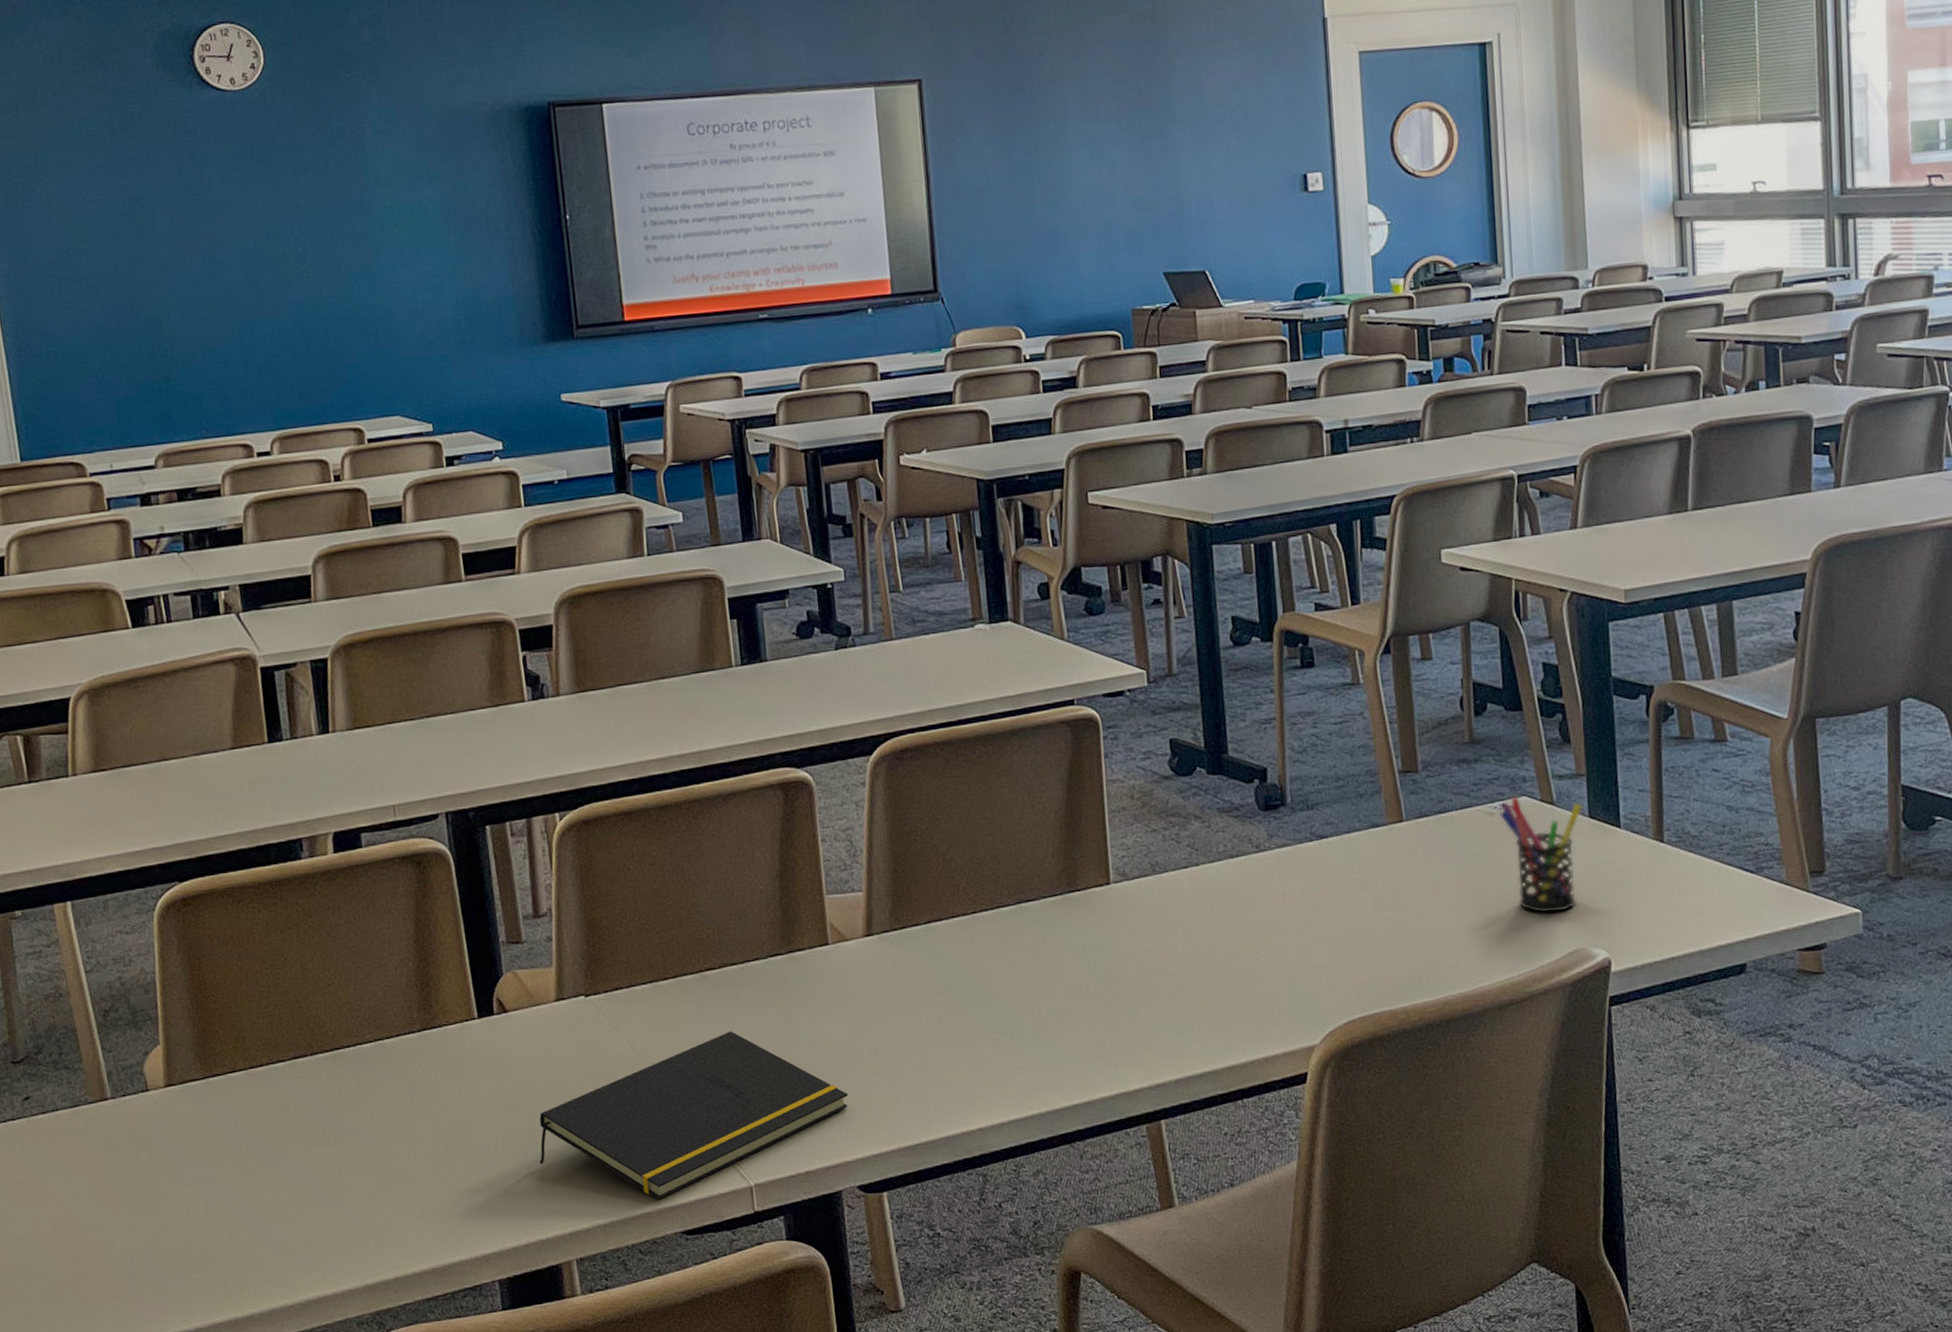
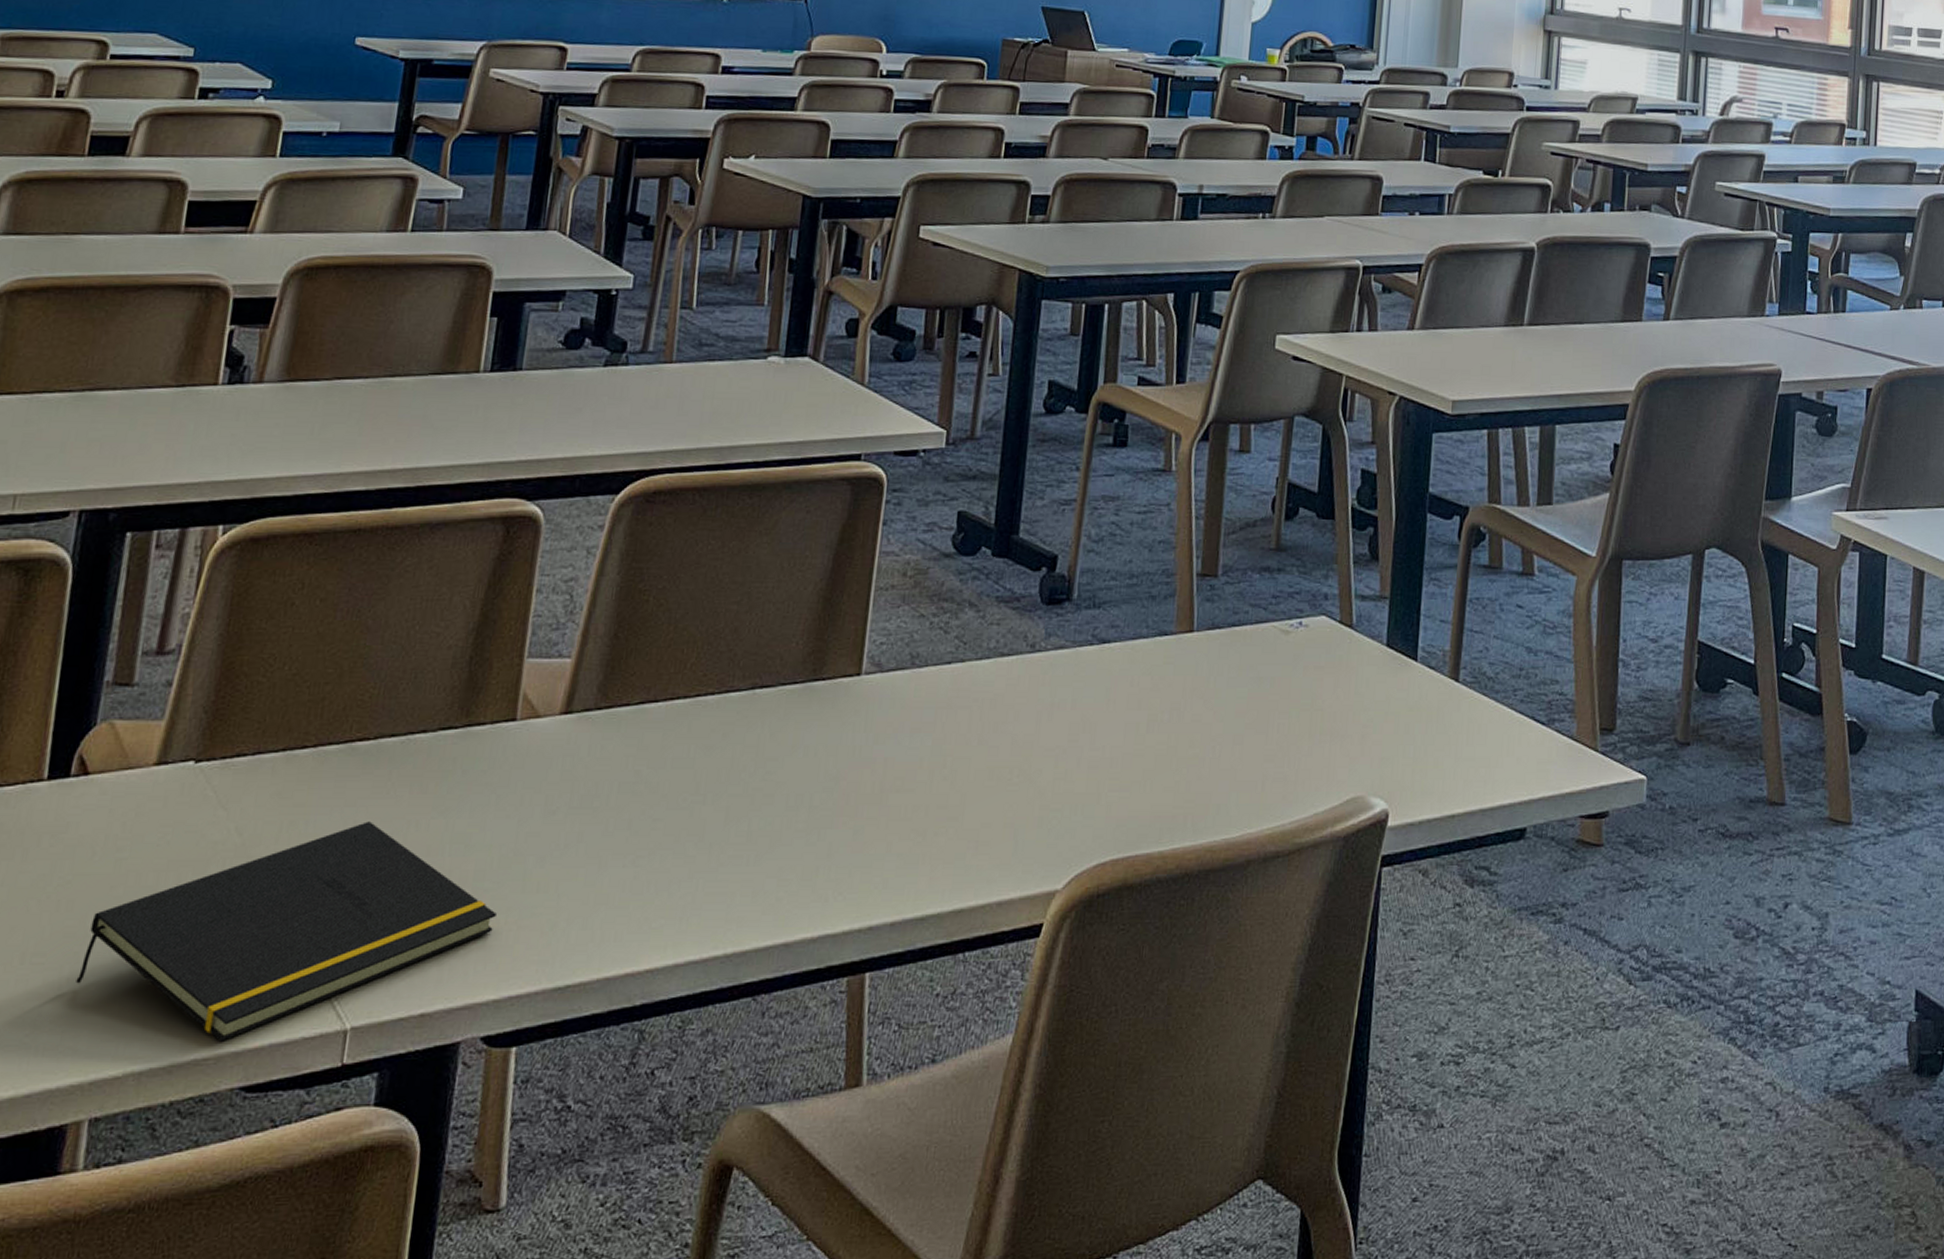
pen holder: present [1499,796,1583,913] -> none [1295,615,1382,751]

